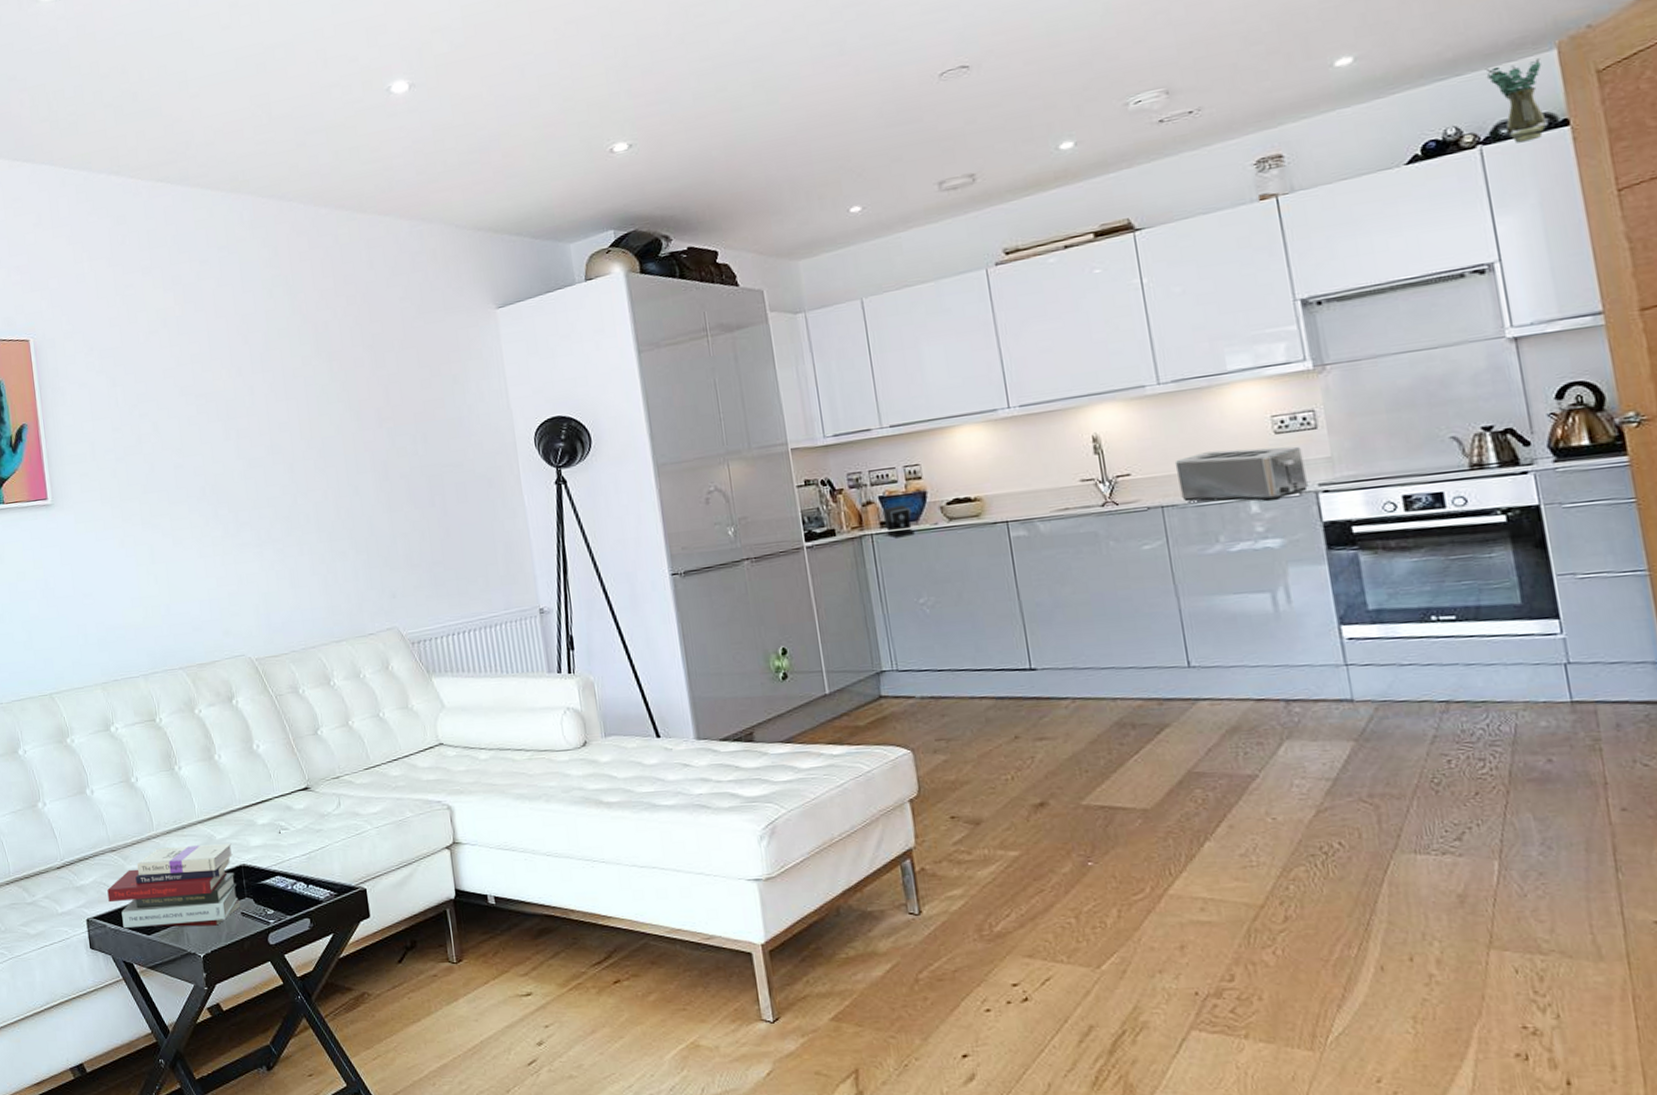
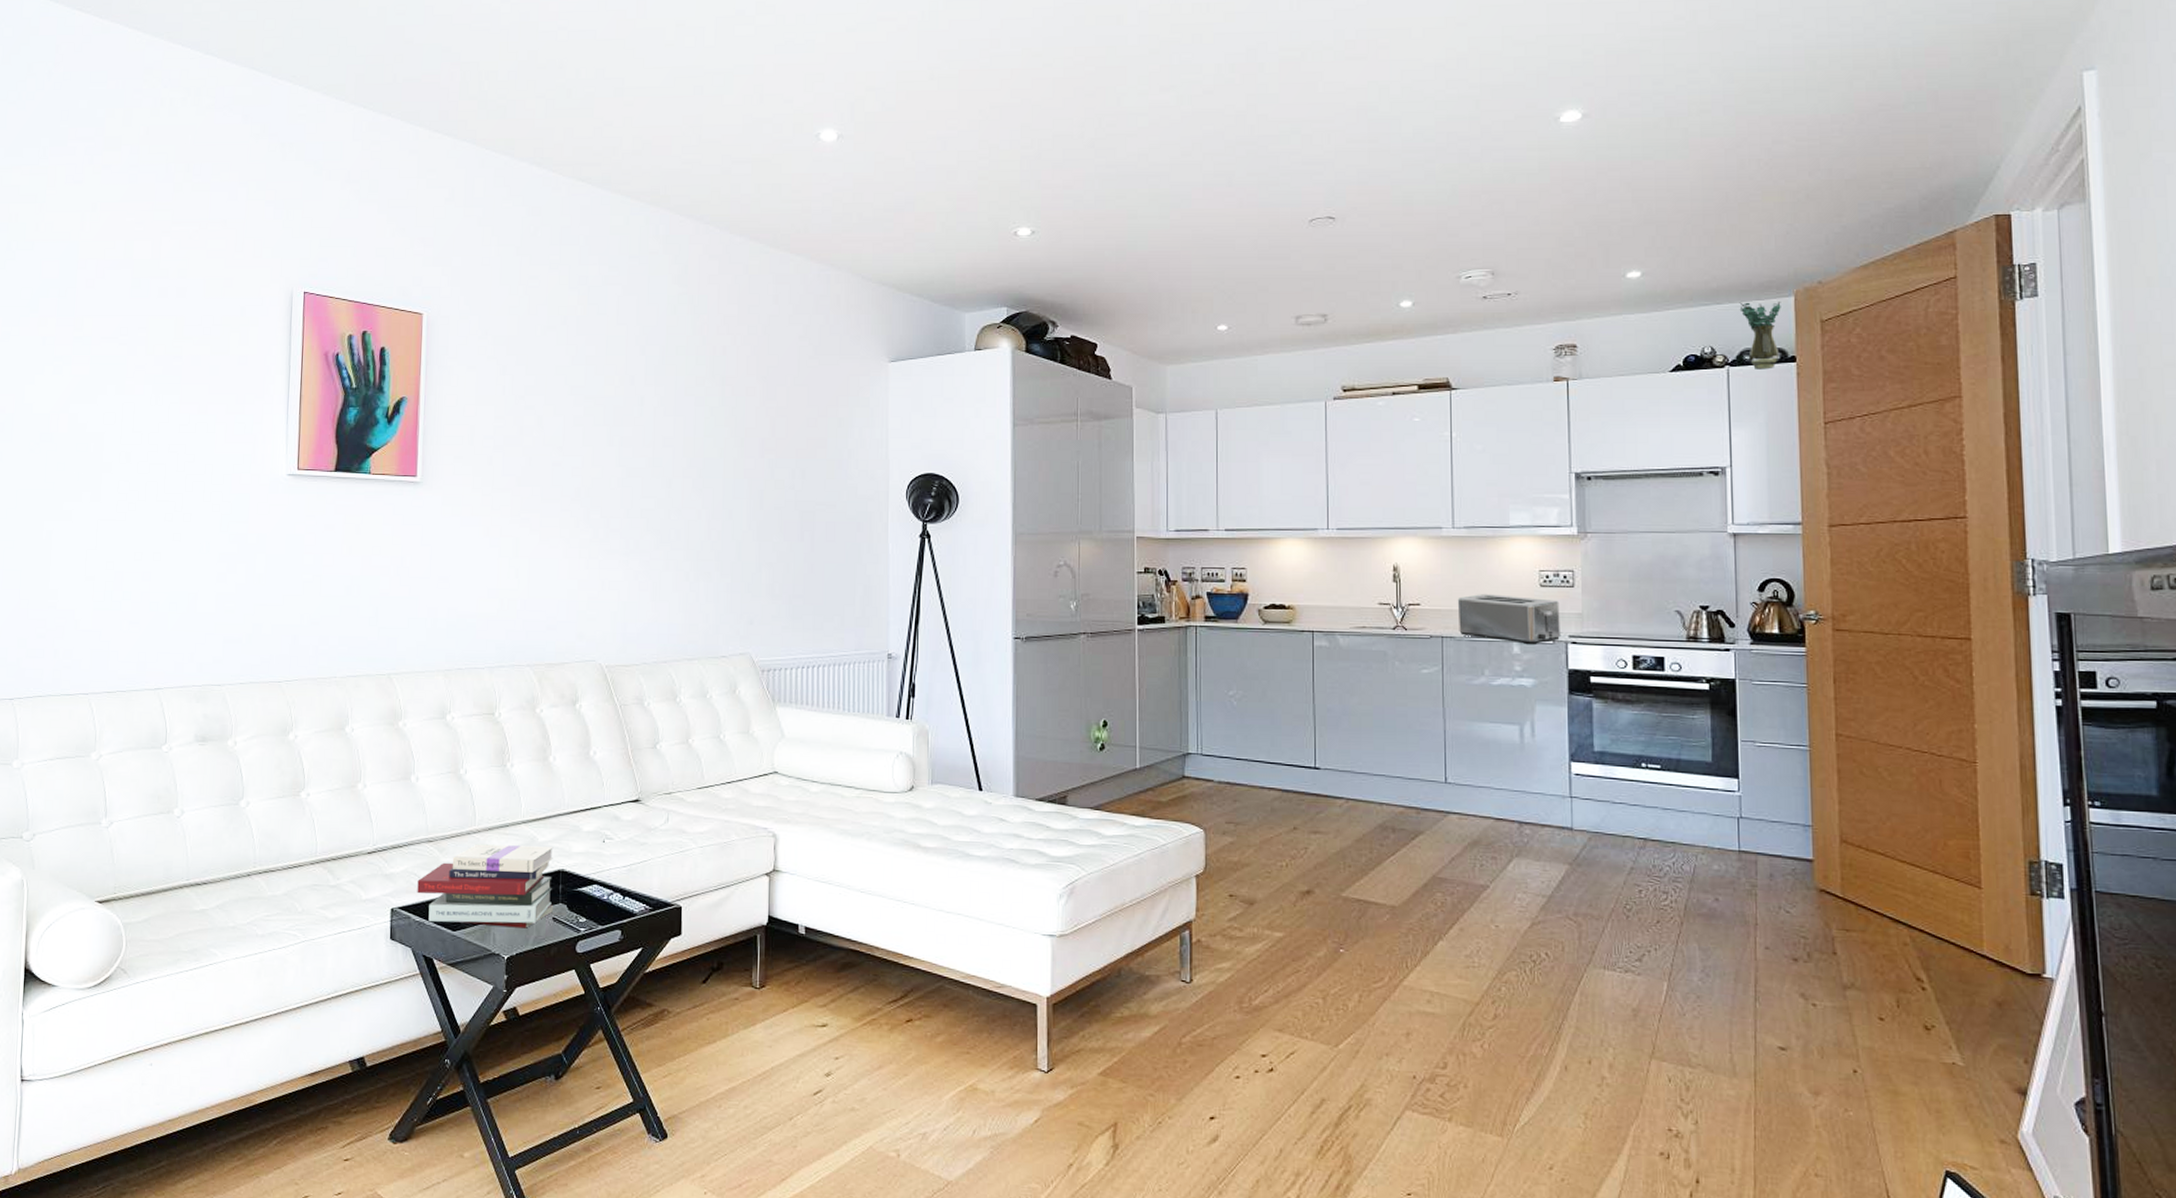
coffee maker: present [882,505,940,539] -> none [1208,603,1256,633]

